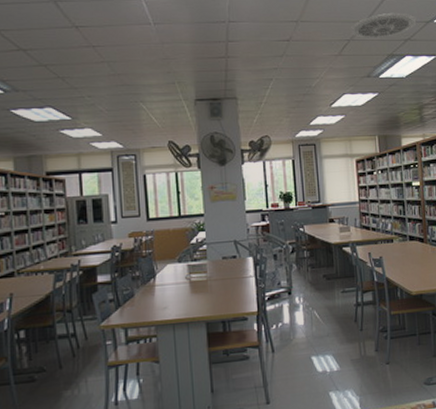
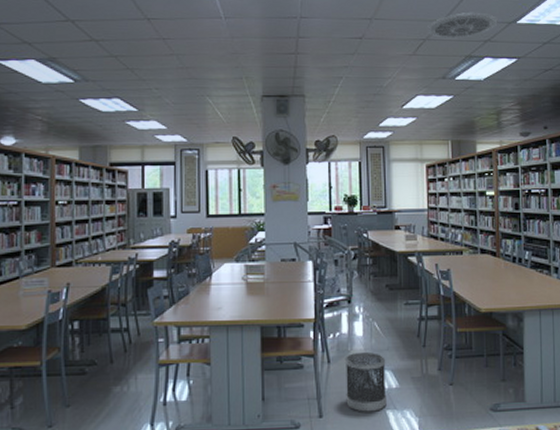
wastebasket: none [288,339,329,396] -> present [344,351,387,412]

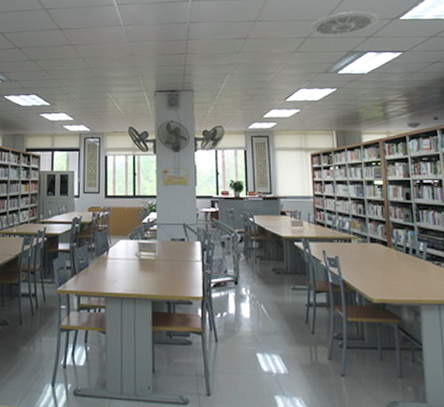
wastebasket: present [344,351,387,412] -> none [232,333,275,396]

